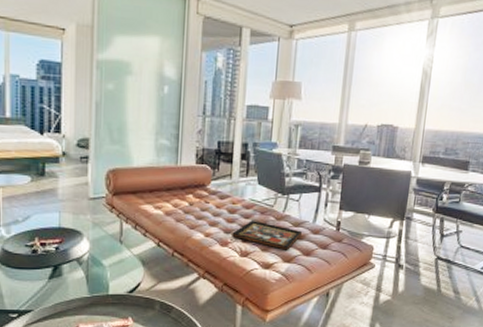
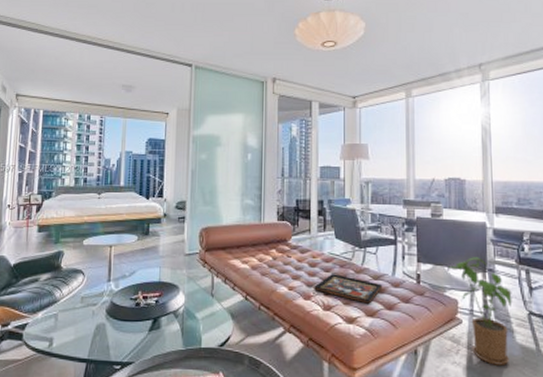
house plant: none [369,205,425,304] -> present [449,257,512,366]

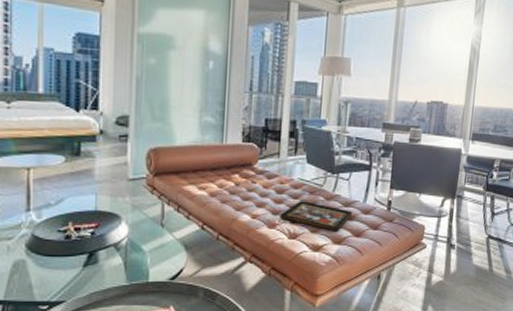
house plant: present [449,257,512,366] -> none [420,183,476,285]

